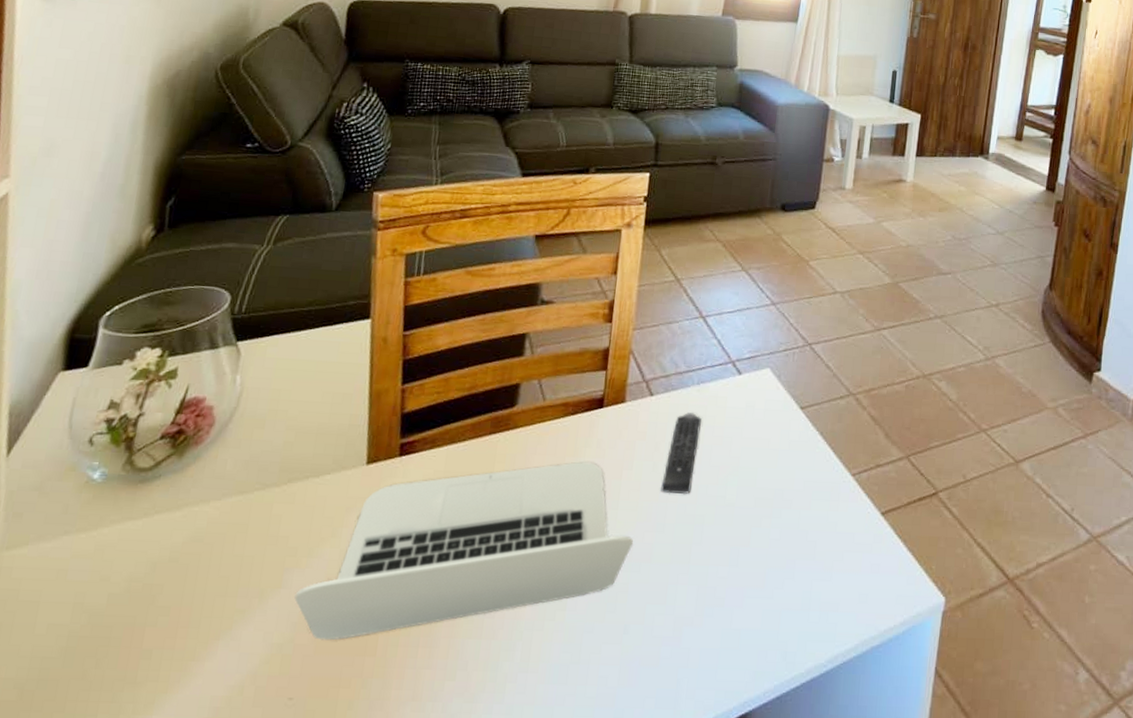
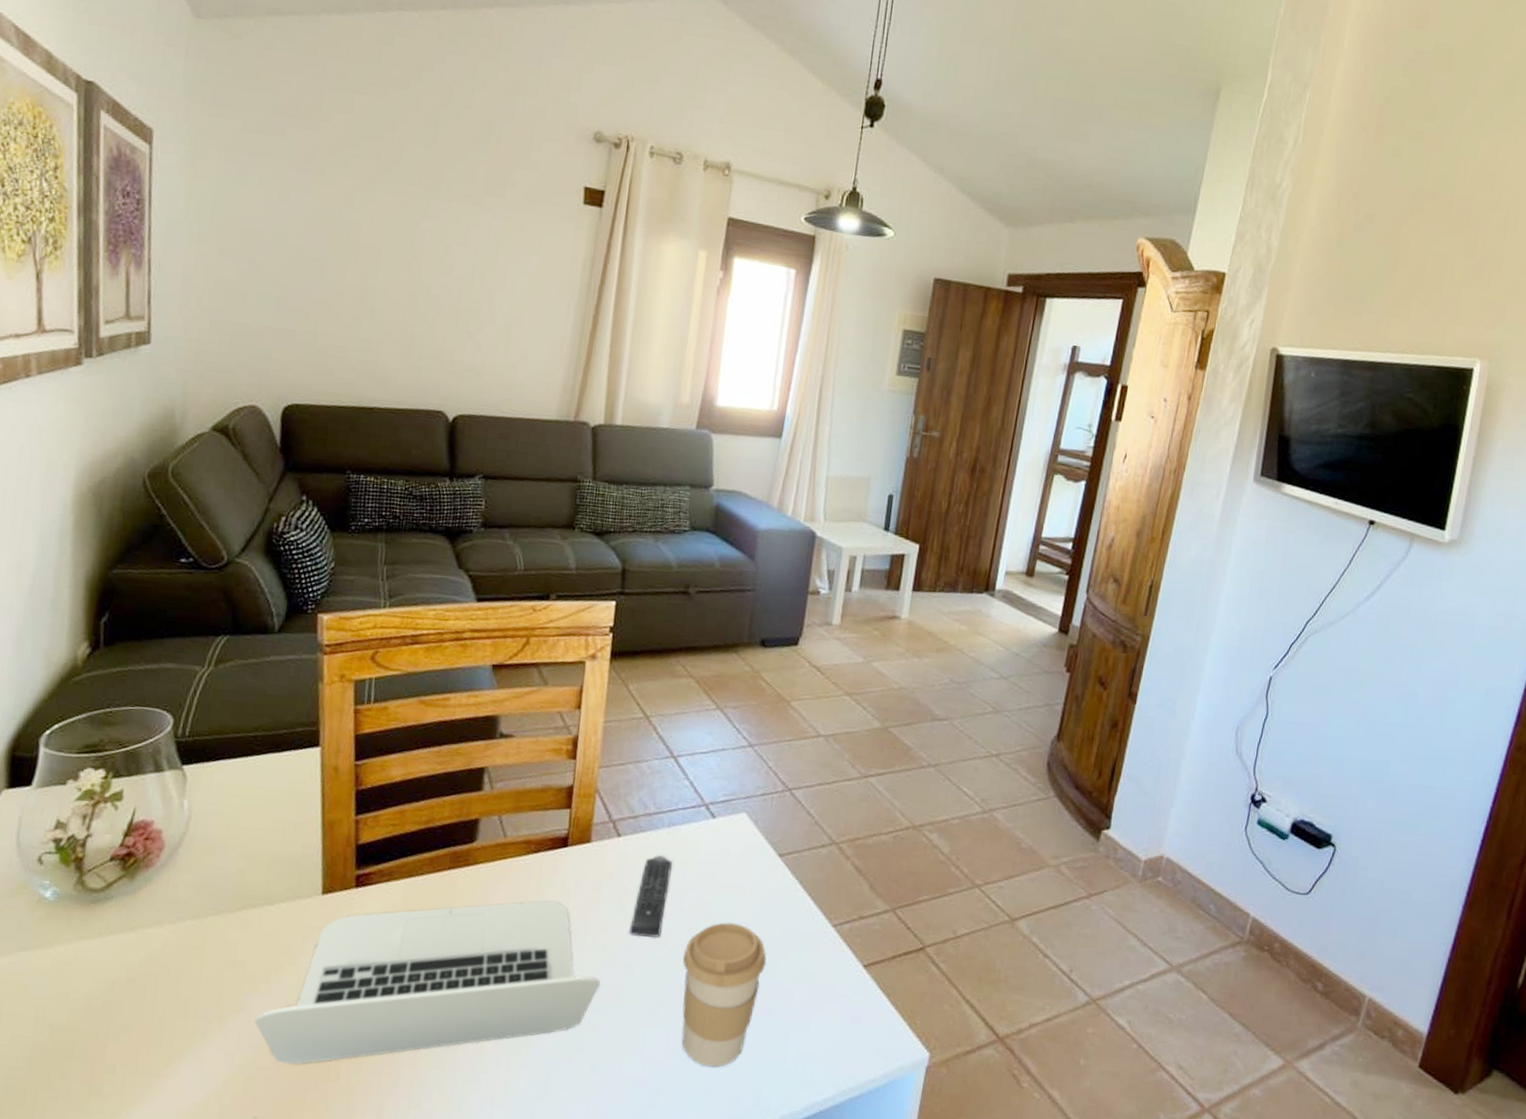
coffee cup: none [711,475,791,623] -> present [681,922,767,1068]

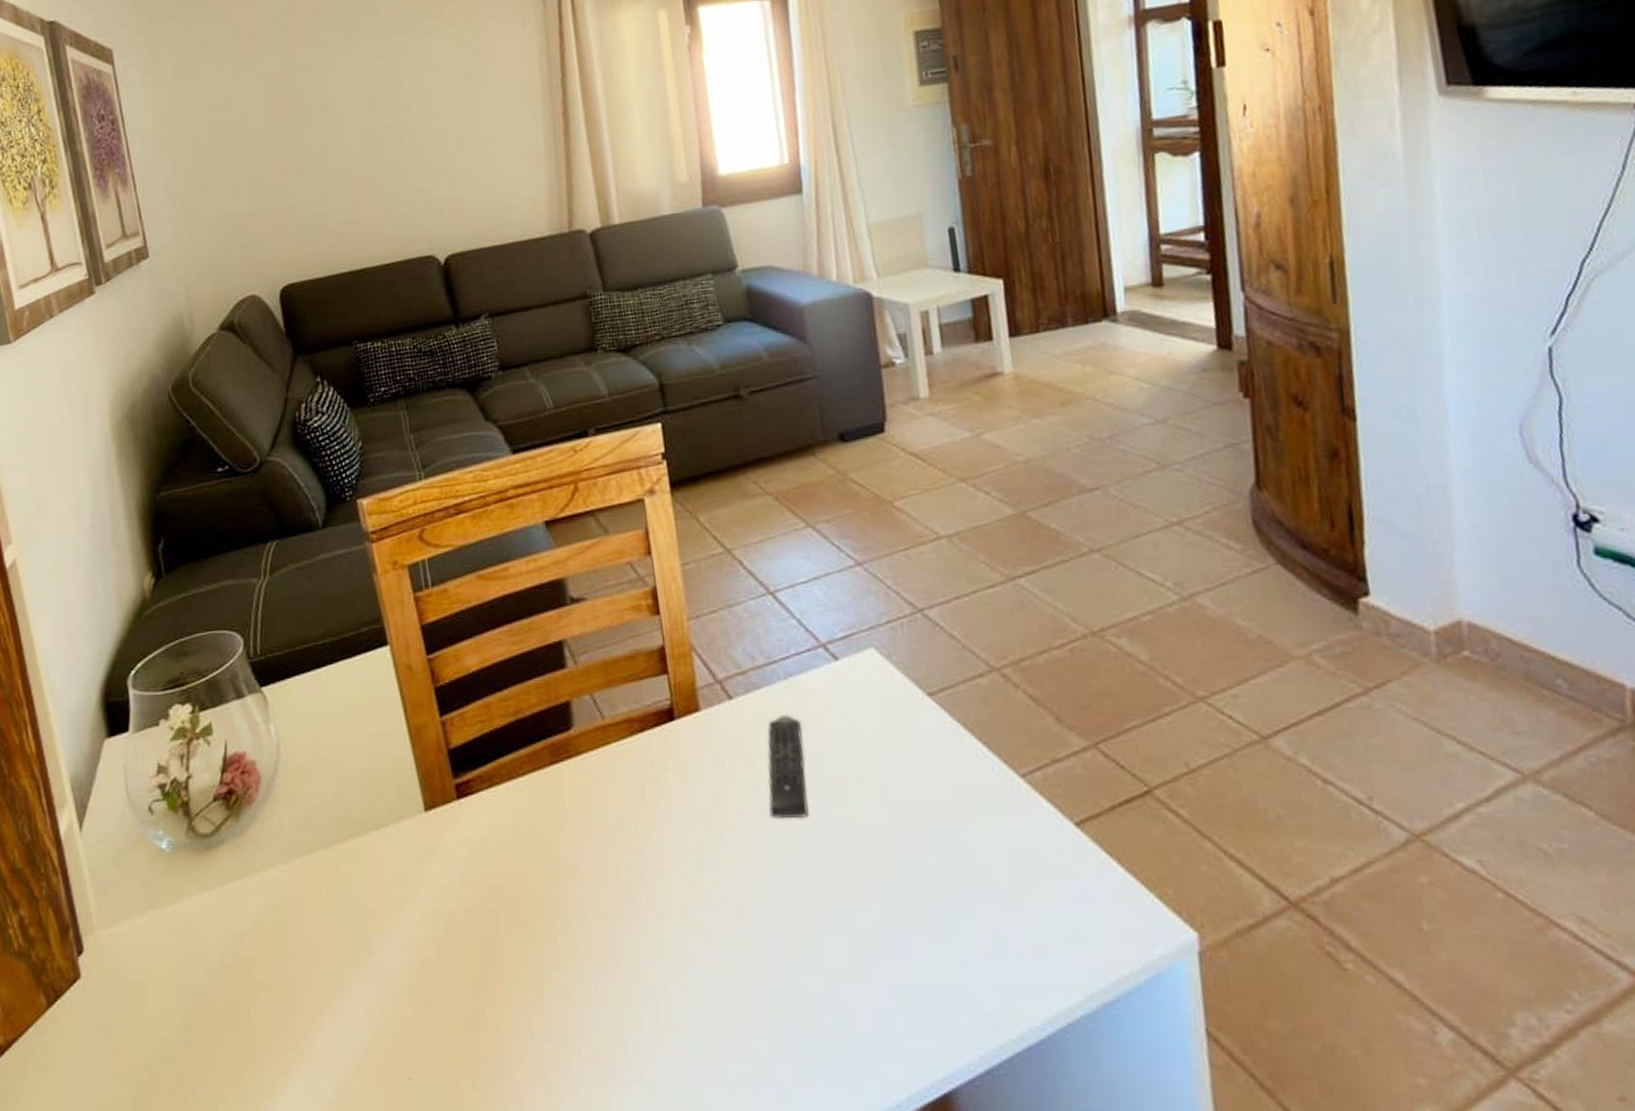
laptop: present [254,900,600,1065] -> none [386,786,752,1013]
coffee cup: present [681,922,767,1068] -> none [841,787,949,976]

